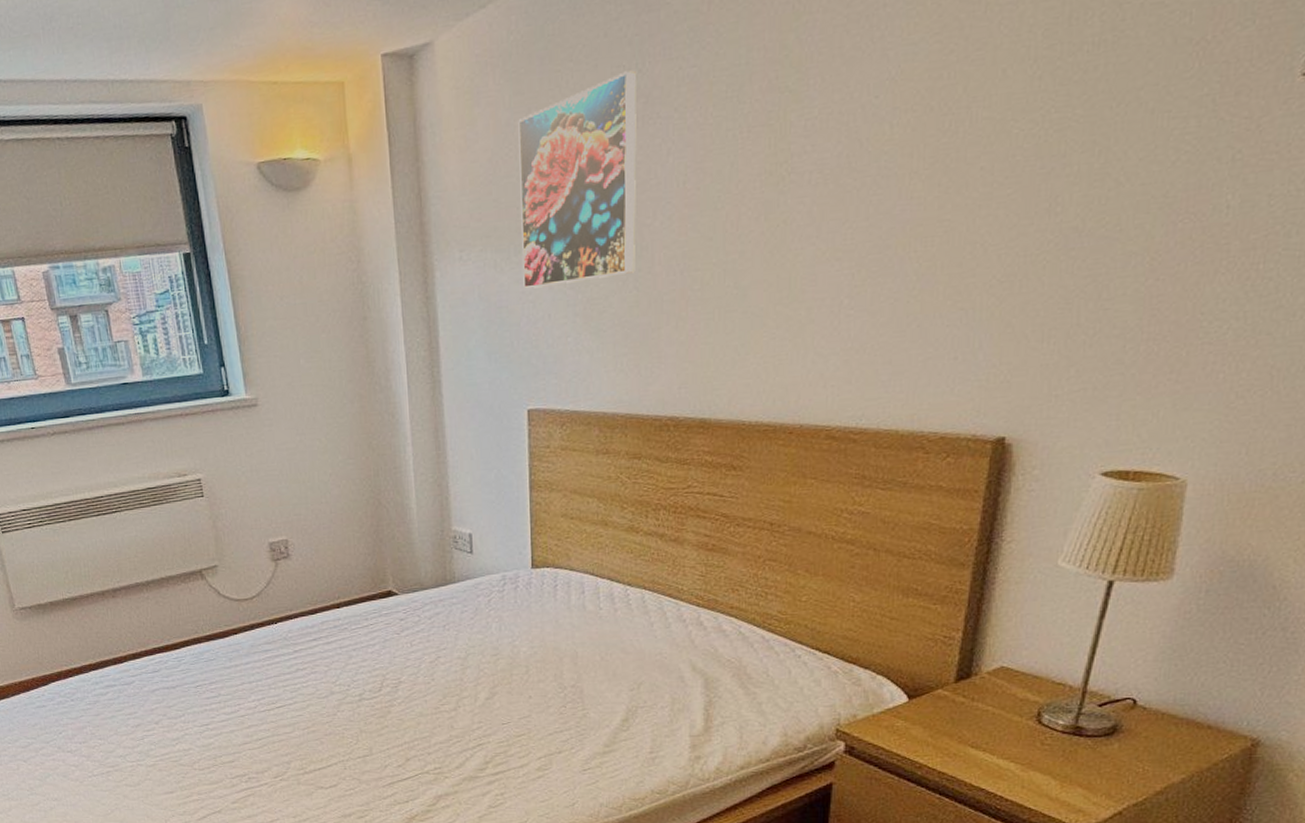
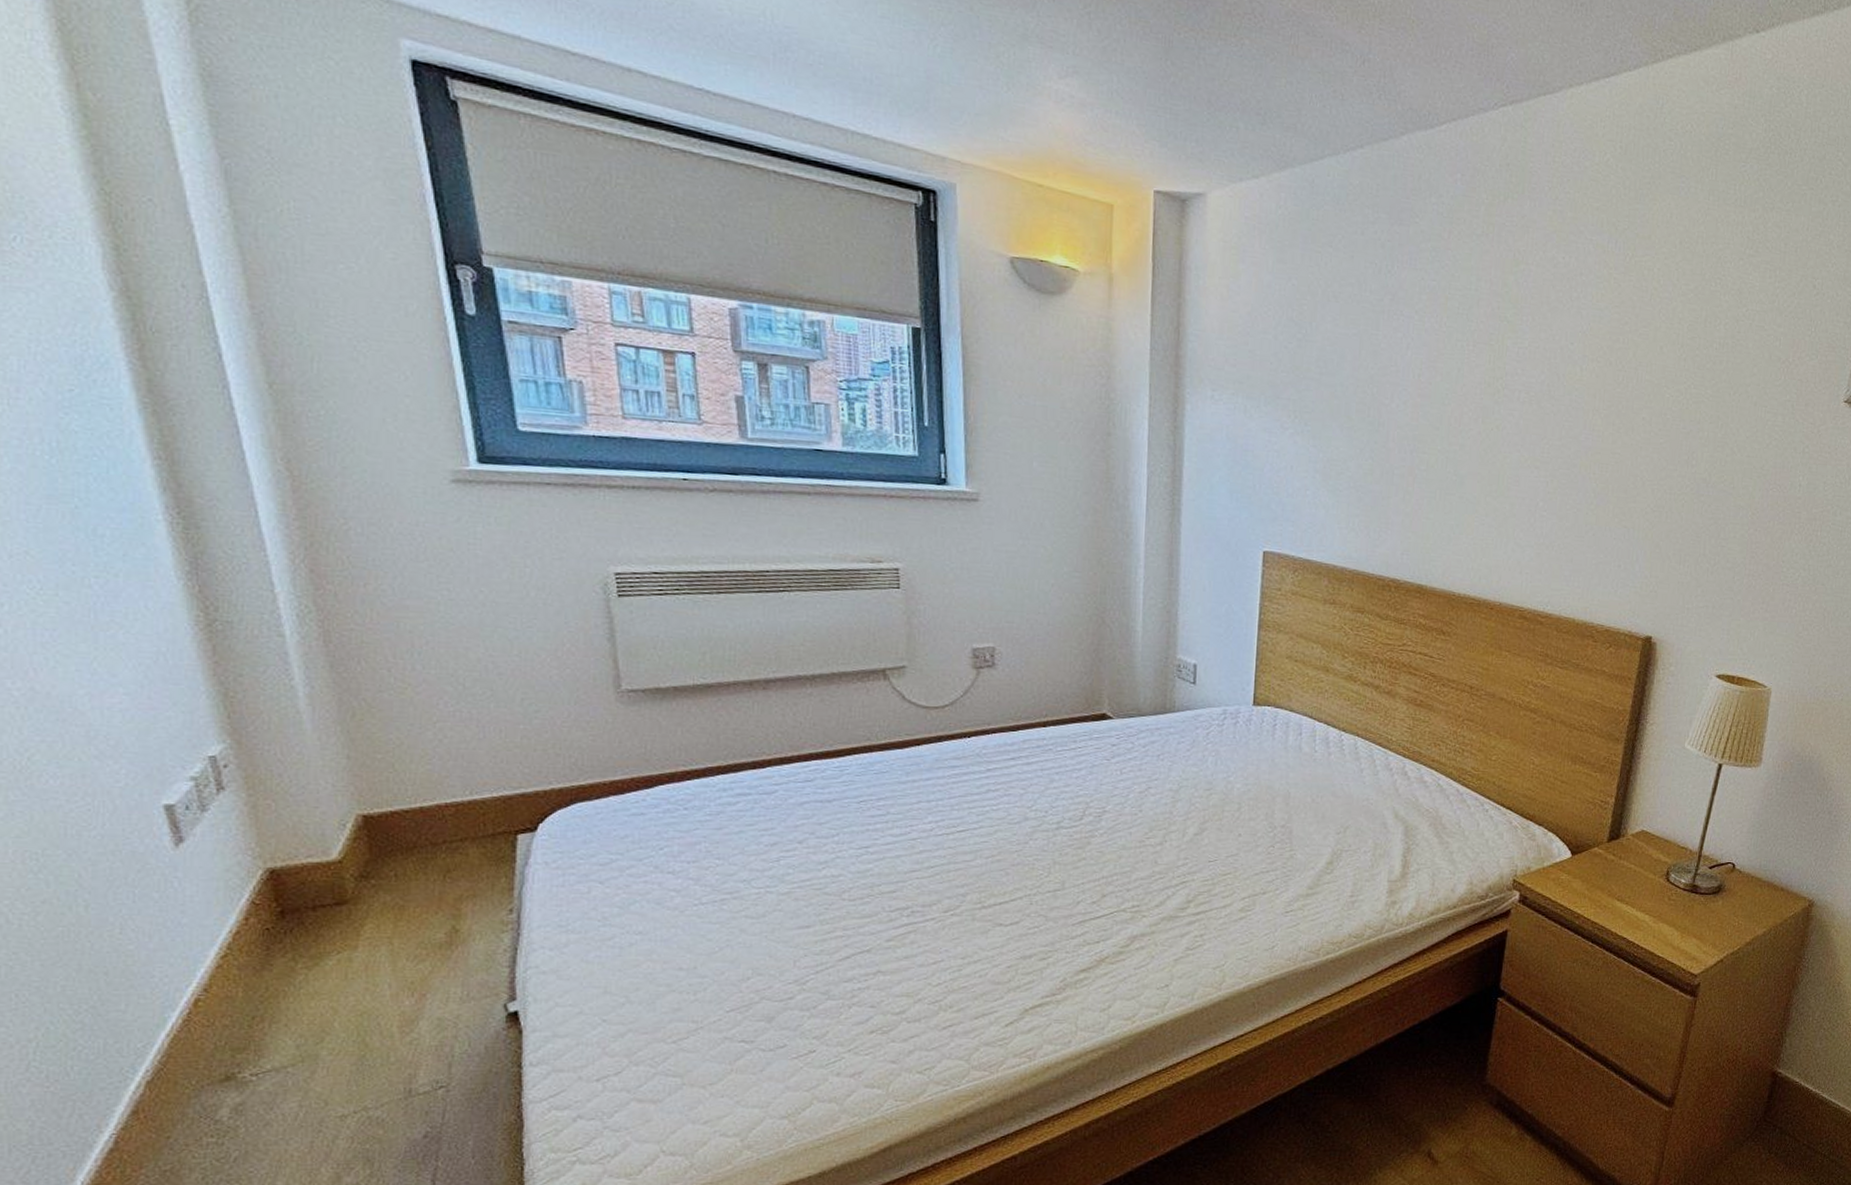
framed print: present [518,70,637,289] -> none [1270,268,1387,444]

